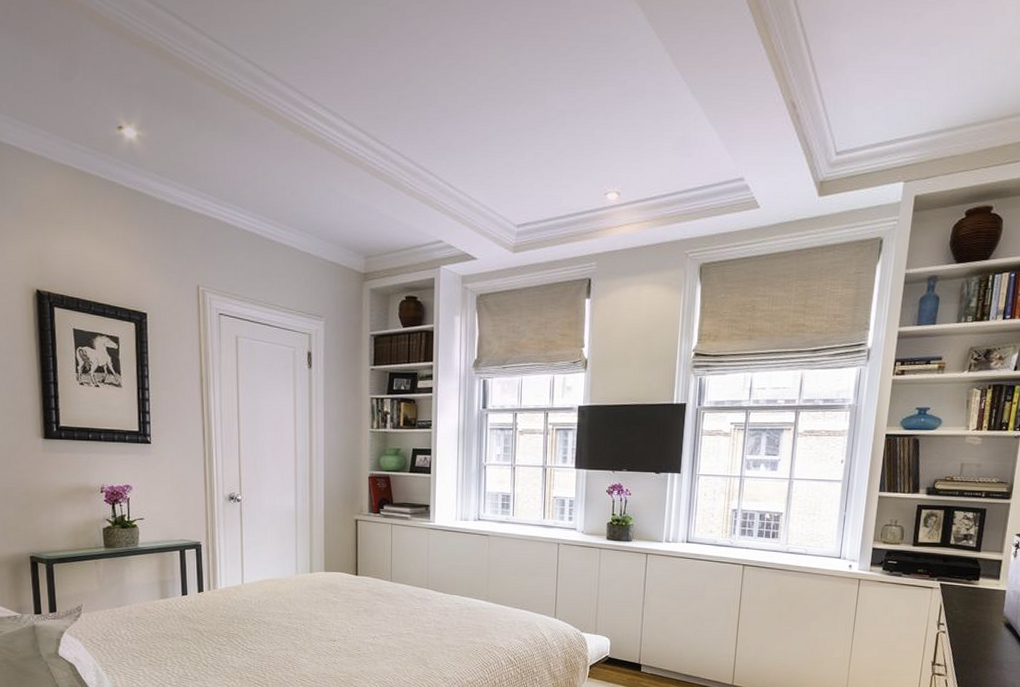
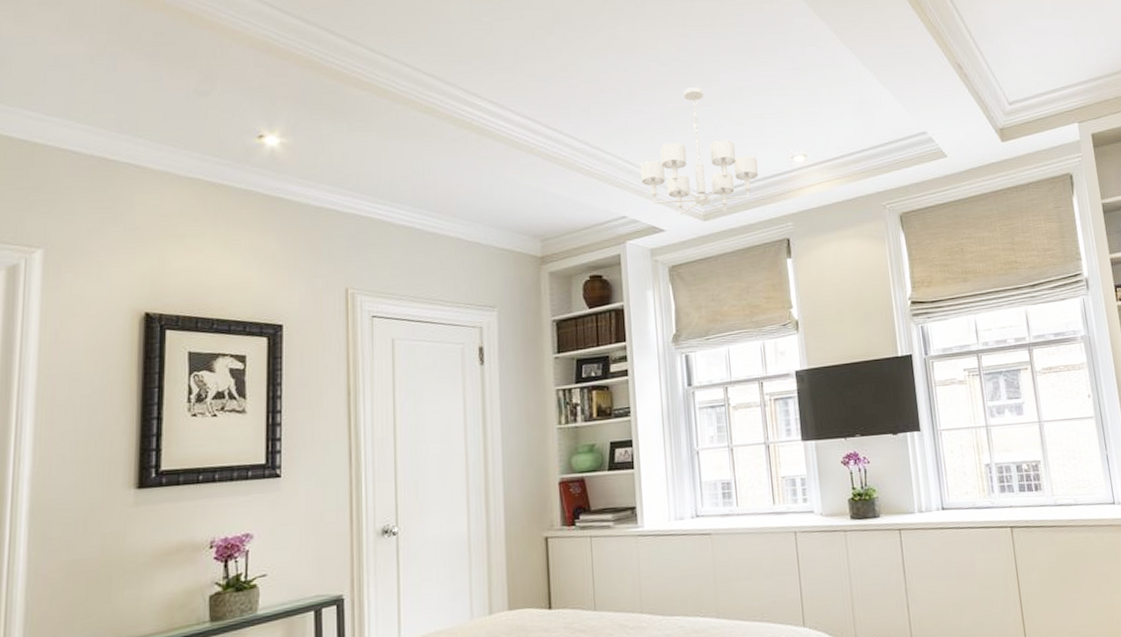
chandelier: none [460,108,572,247] -> present [640,87,759,216]

